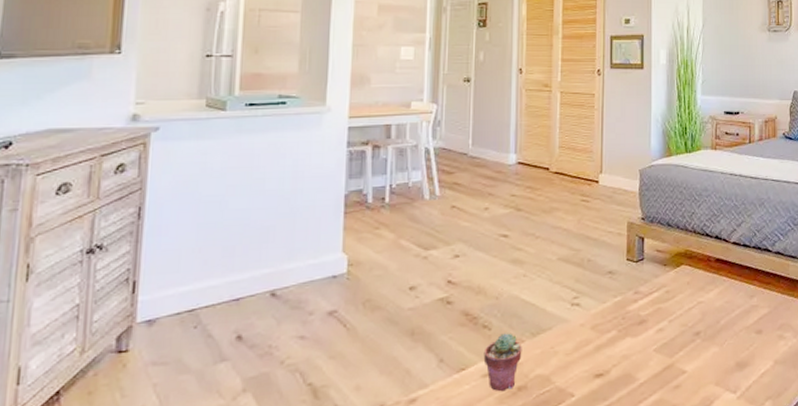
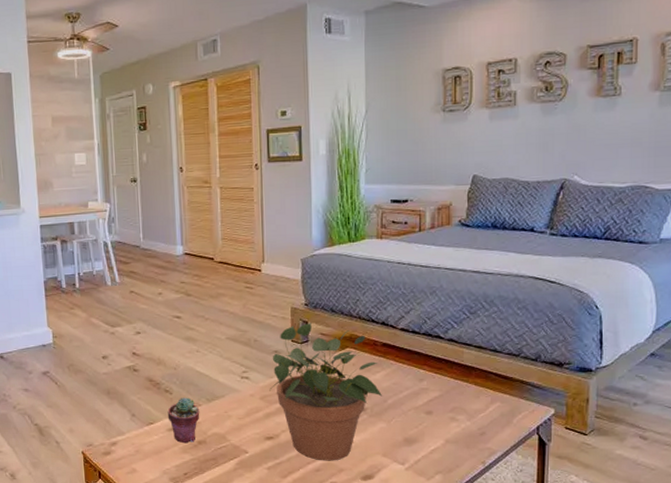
potted plant: none [601,239,715,398] -> present [269,323,382,461]

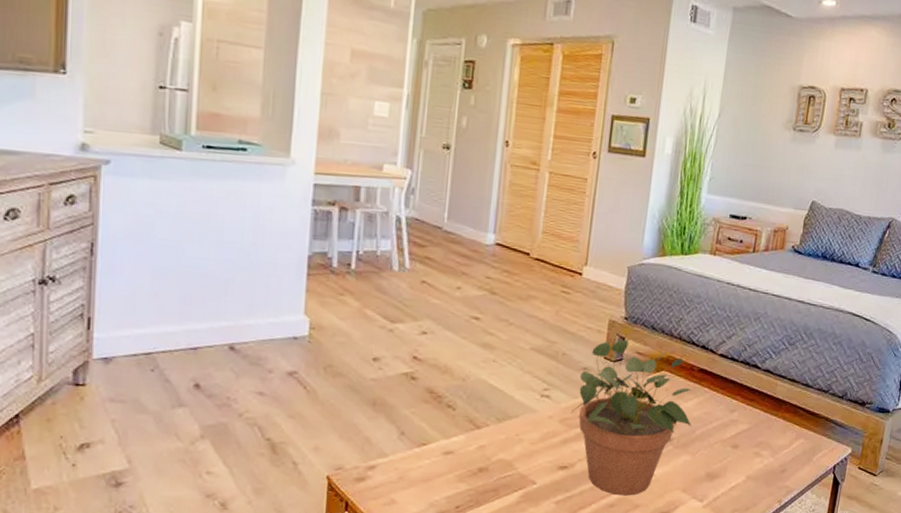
potted succulent: present [167,397,200,444] -> none [445,415,487,471]

